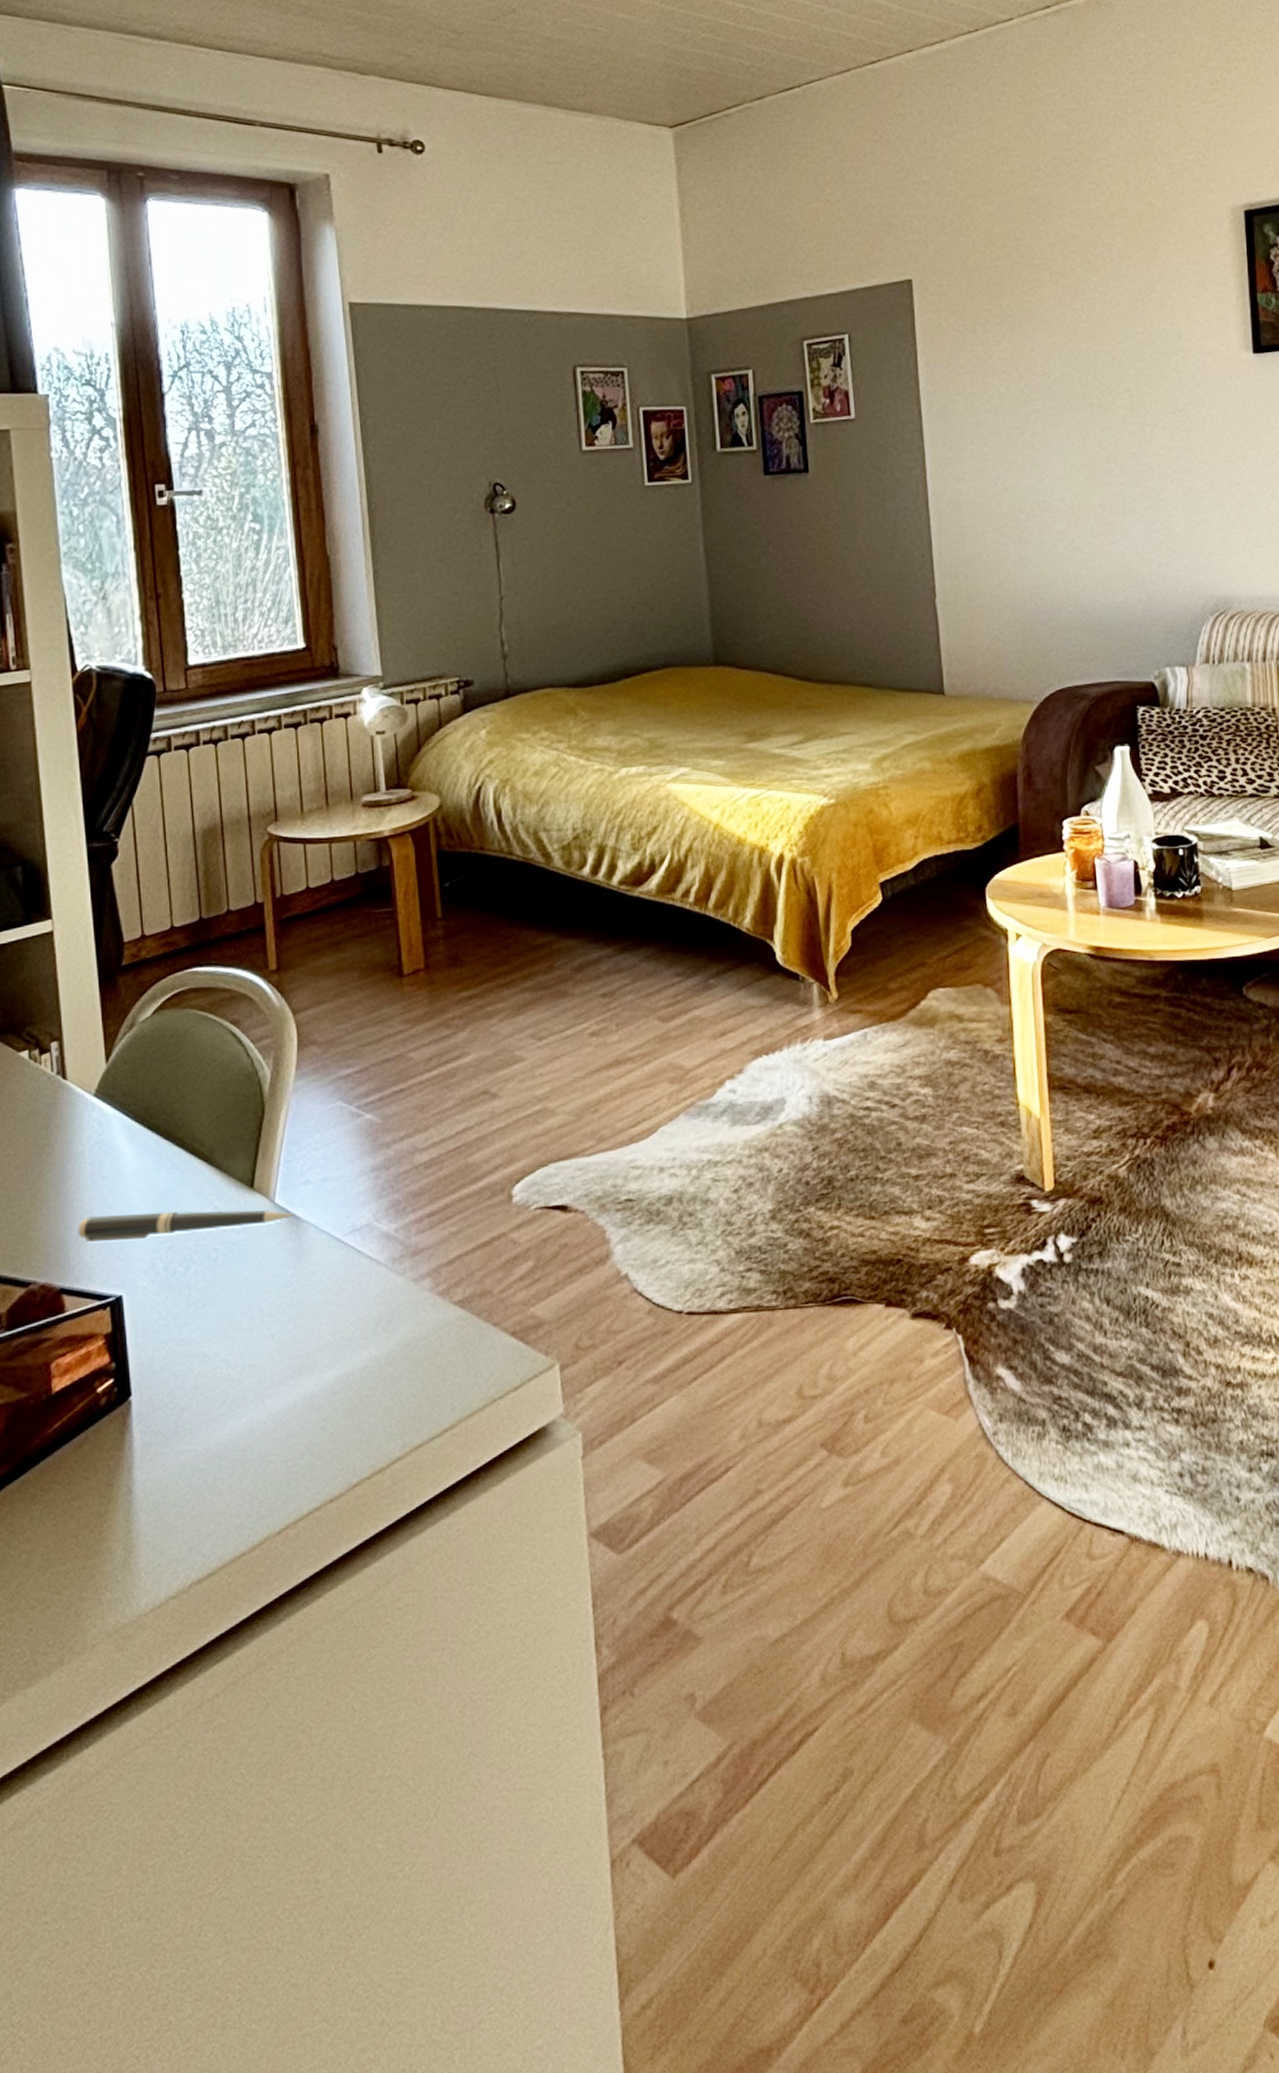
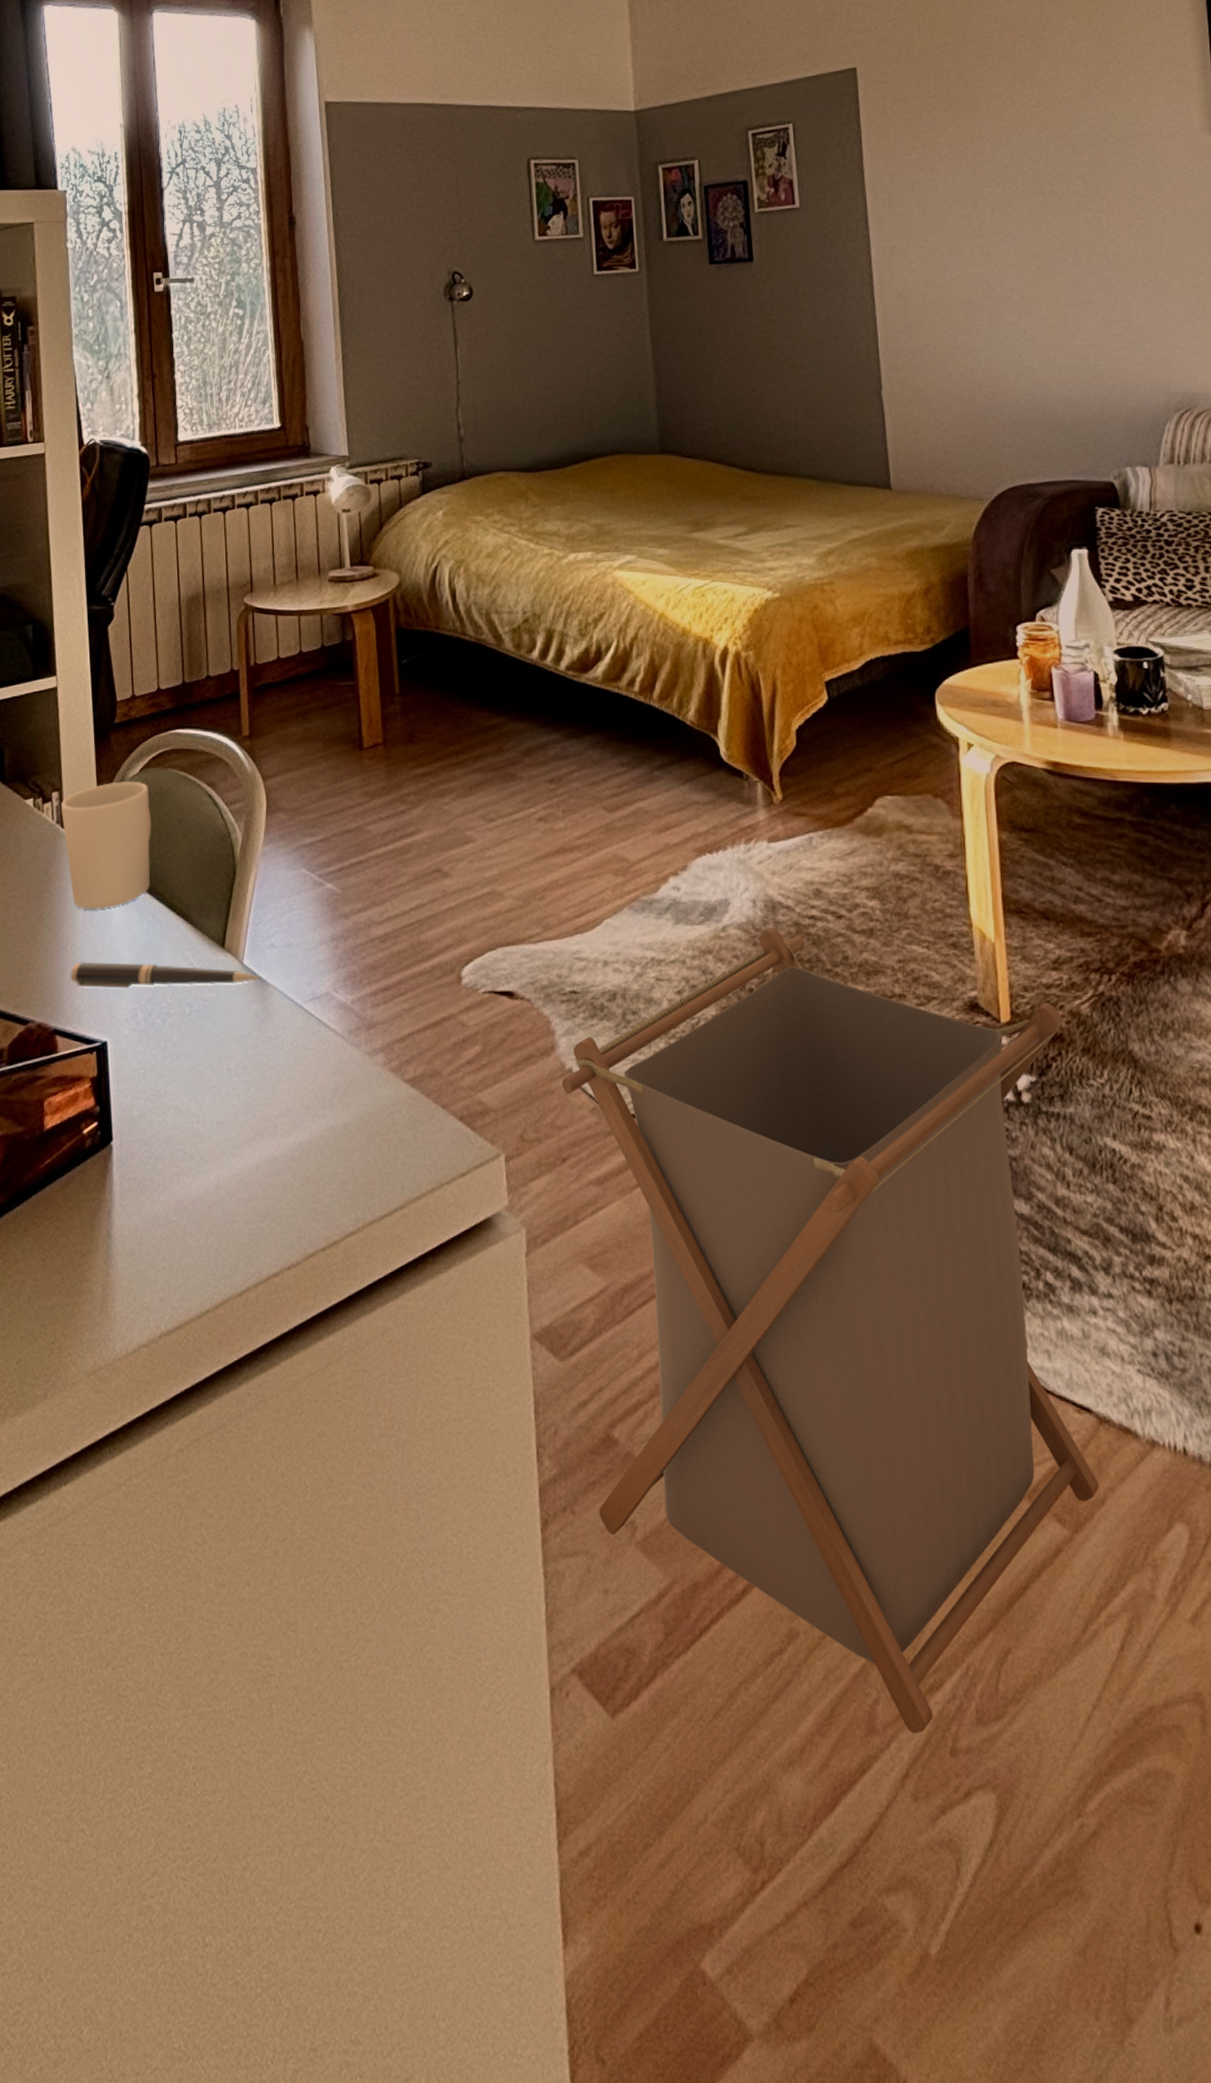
mug: none [62,1024,168,1161] -> present [61,781,151,909]
laundry basket: none [617,1121,1130,1843] -> present [561,928,1099,1734]

